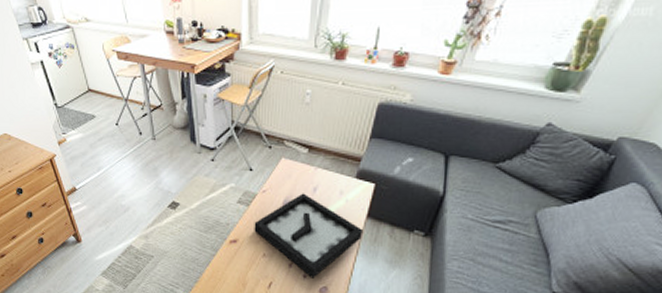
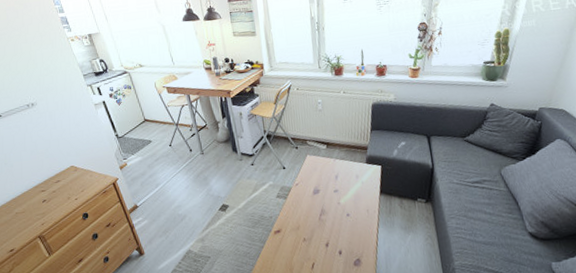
decorative tray: present [254,193,364,279] -> none [292,181,380,254]

